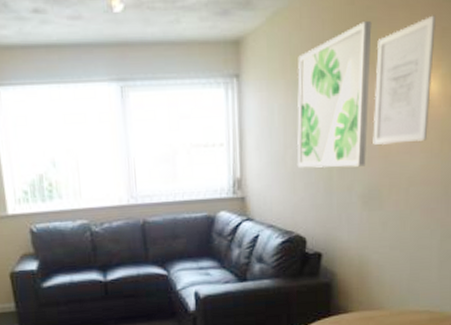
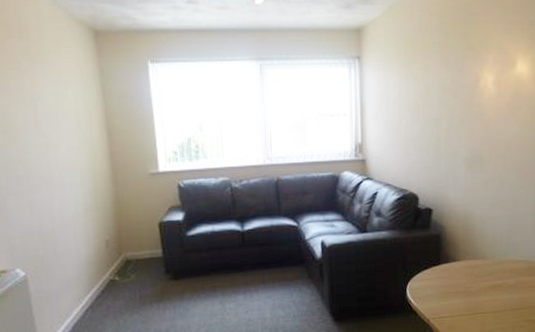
wall art: present [297,21,372,168] -> none [410,15,472,136]
wall art: present [373,15,435,145] -> none [474,11,525,117]

